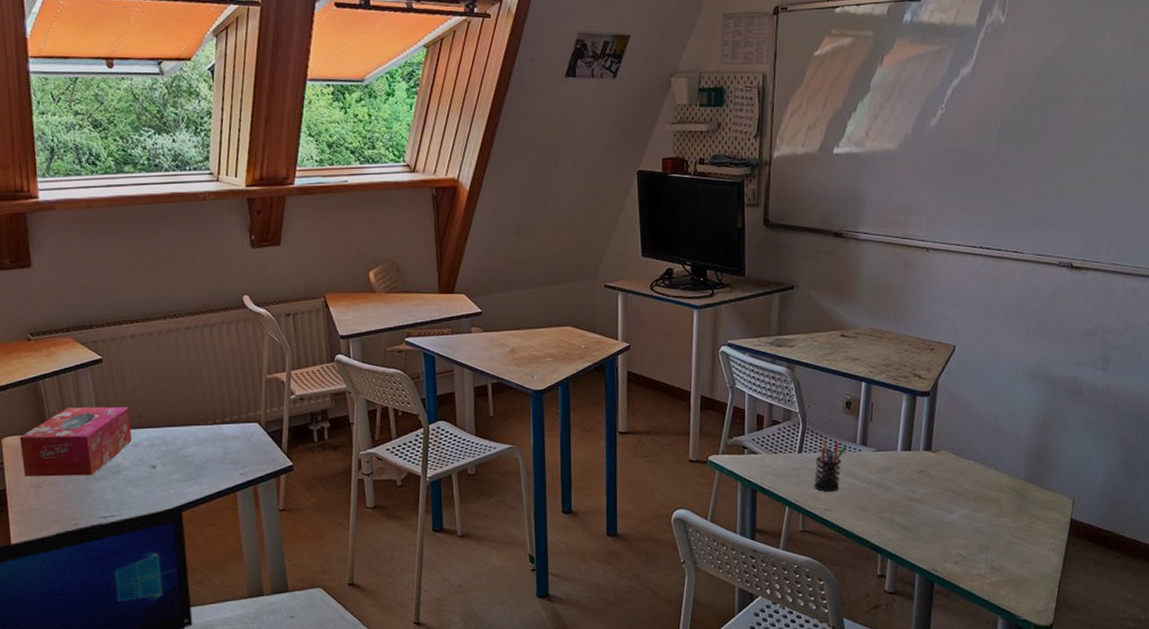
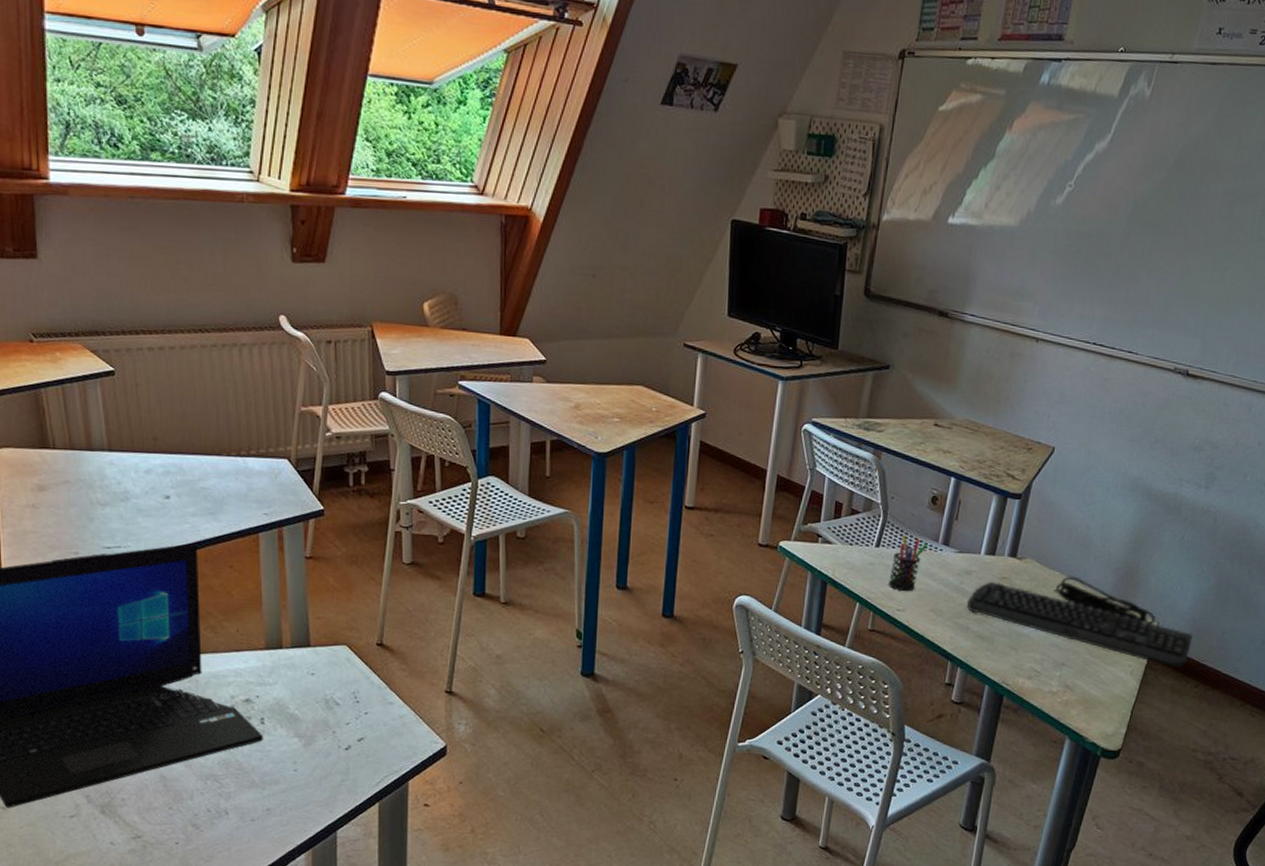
tissue box: present [19,406,133,477] -> none [15,422,145,500]
keyboard: none [889,463,1109,542] -> present [966,576,1194,669]

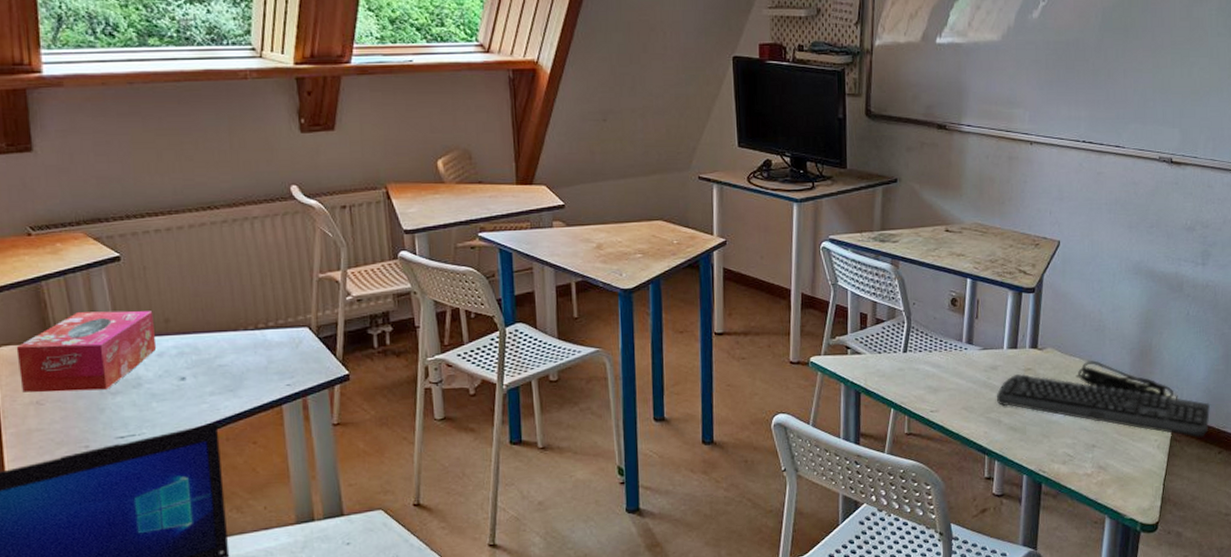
tissue box: none [15,422,145,500] -> present [16,310,157,393]
pen holder: present [888,535,929,592] -> none [919,339,953,393]

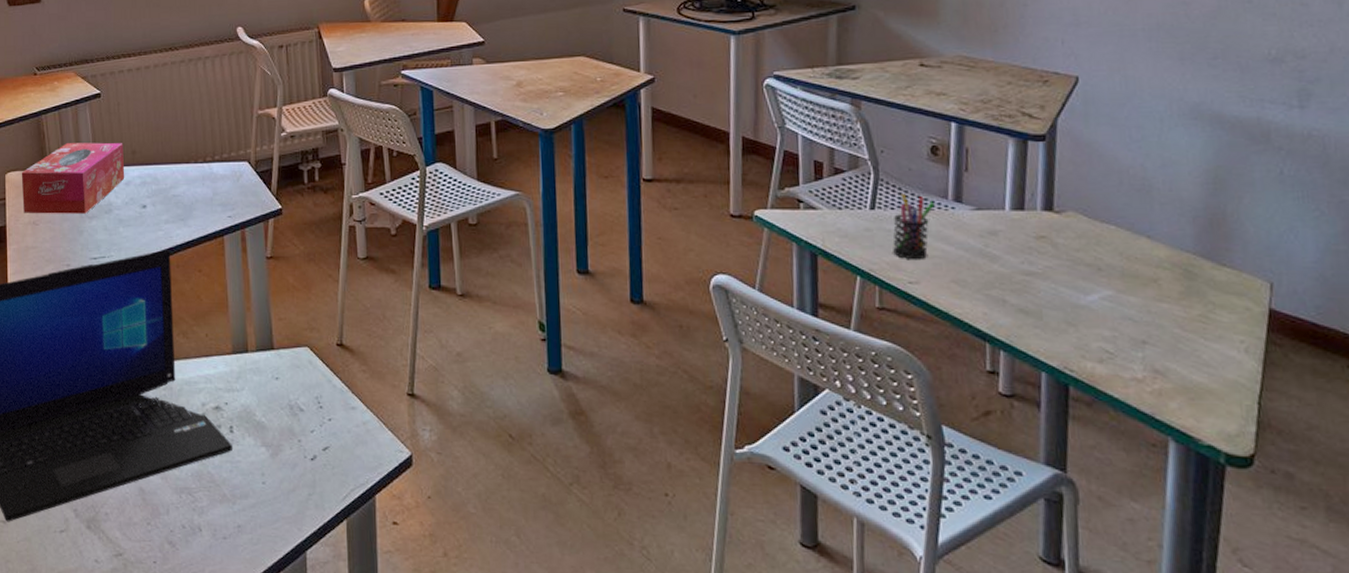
pen holder: none [919,339,953,393] -> present [892,194,936,260]
keyboard: present [996,360,1211,438] -> none [997,230,1330,343]

